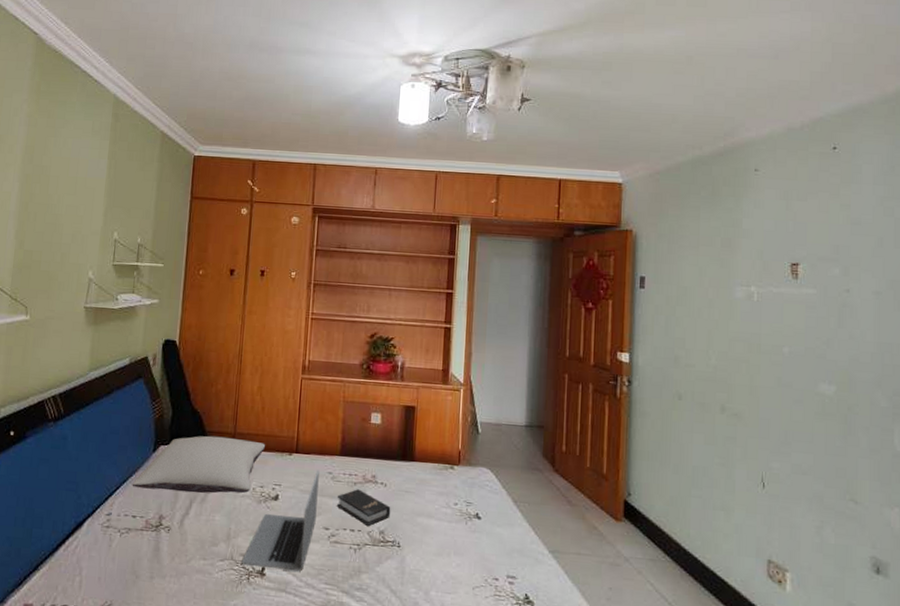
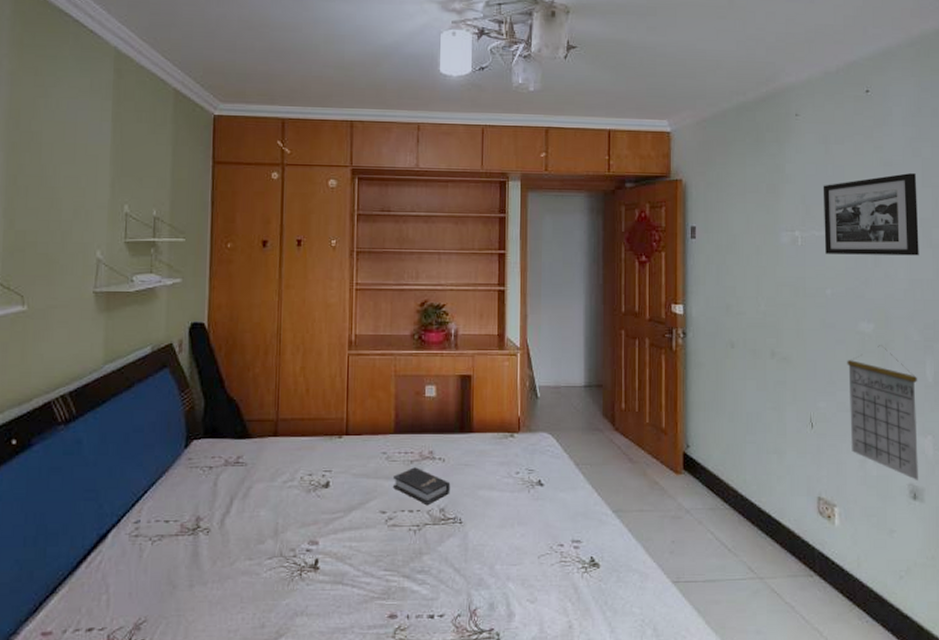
pillow: present [132,435,266,494] -> none [162,424,313,489]
laptop: present [242,470,319,572] -> none [292,451,373,562]
picture frame: none [782,233,889,319] -> present [823,173,919,256]
calendar: none [804,408,885,554] -> present [847,345,918,480]

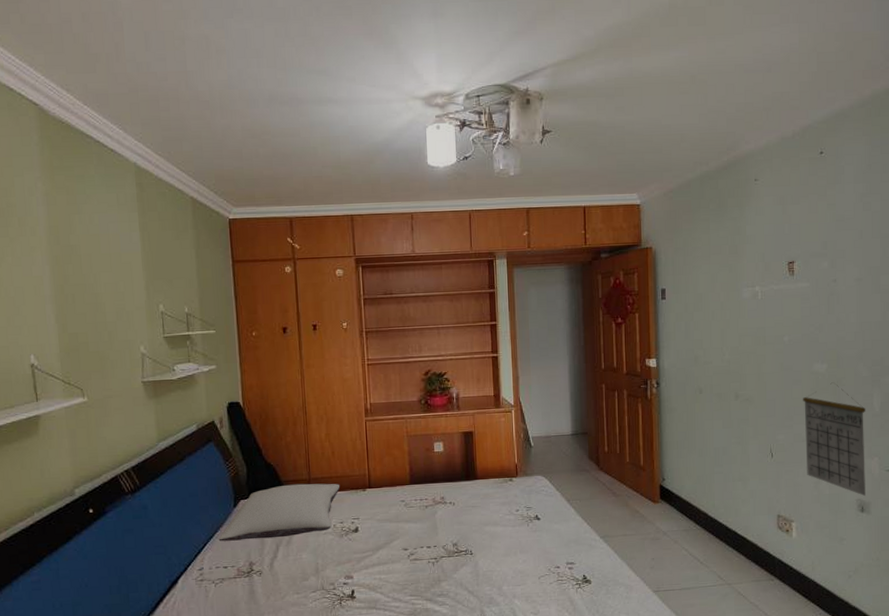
pillow: none [162,424,313,489] -> present [218,483,341,542]
hardback book: present [392,467,451,506] -> none [411,511,461,542]
picture frame: present [823,173,919,256] -> none [780,226,868,305]

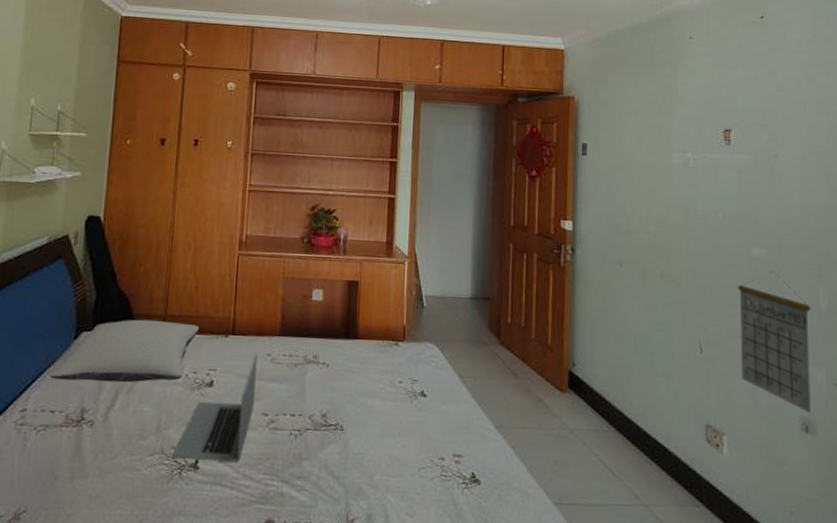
laptop: none [332,500,395,593] -> present [173,352,258,463]

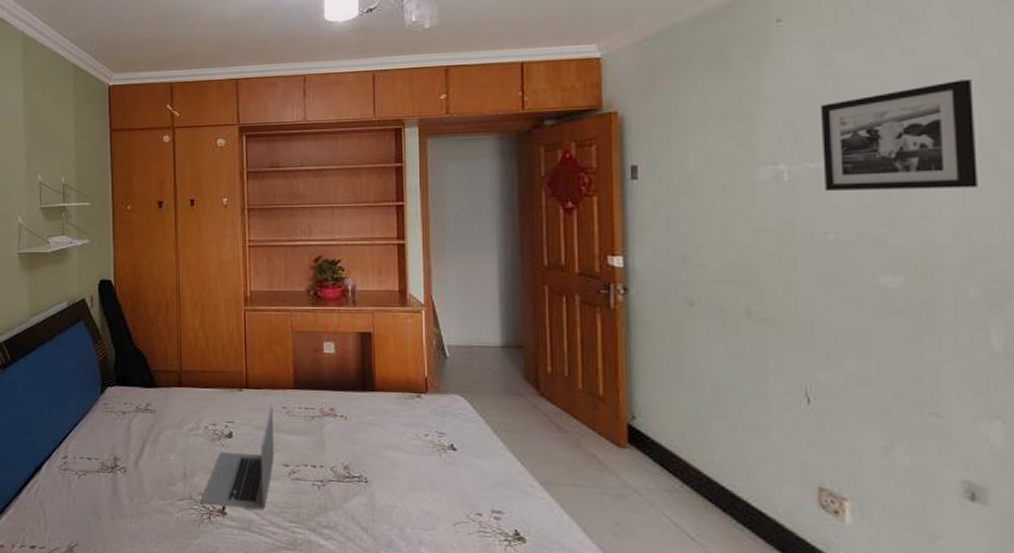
pillow: present [50,319,200,383] -> none [84,375,214,434]
picture frame: none [716,100,813,183] -> present [820,80,978,191]
calendar: present [738,271,811,413] -> none [861,303,978,477]

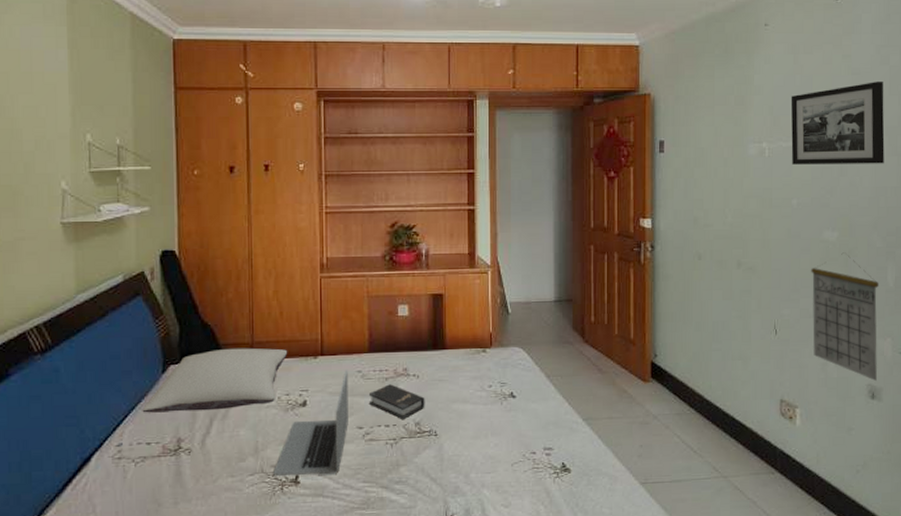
pillow: none [84,375,214,434] -> present [142,348,288,413]
hardback book: none [294,423,354,462] -> present [368,384,425,420]
calendar: none [861,303,978,477] -> present [811,252,880,381]

